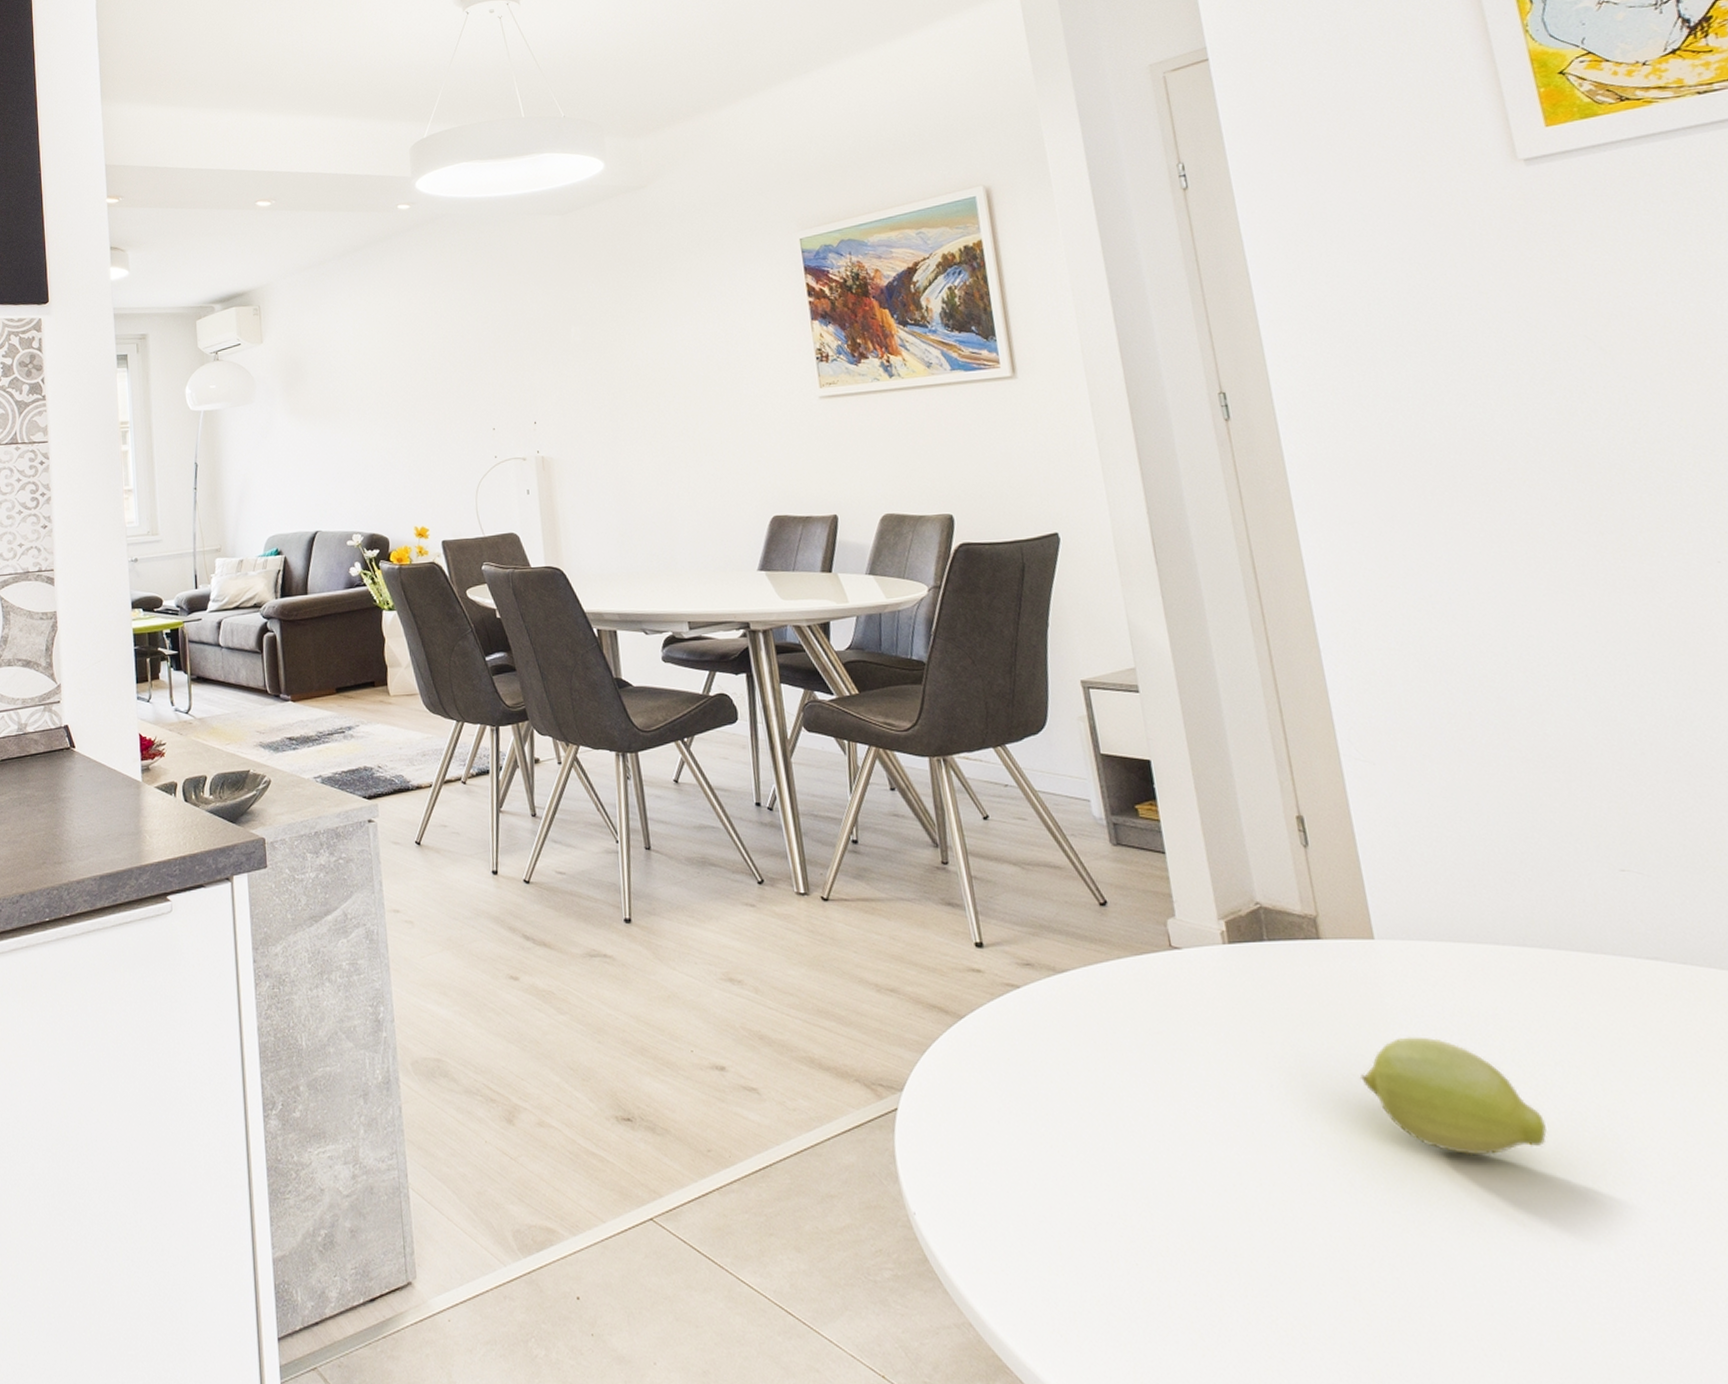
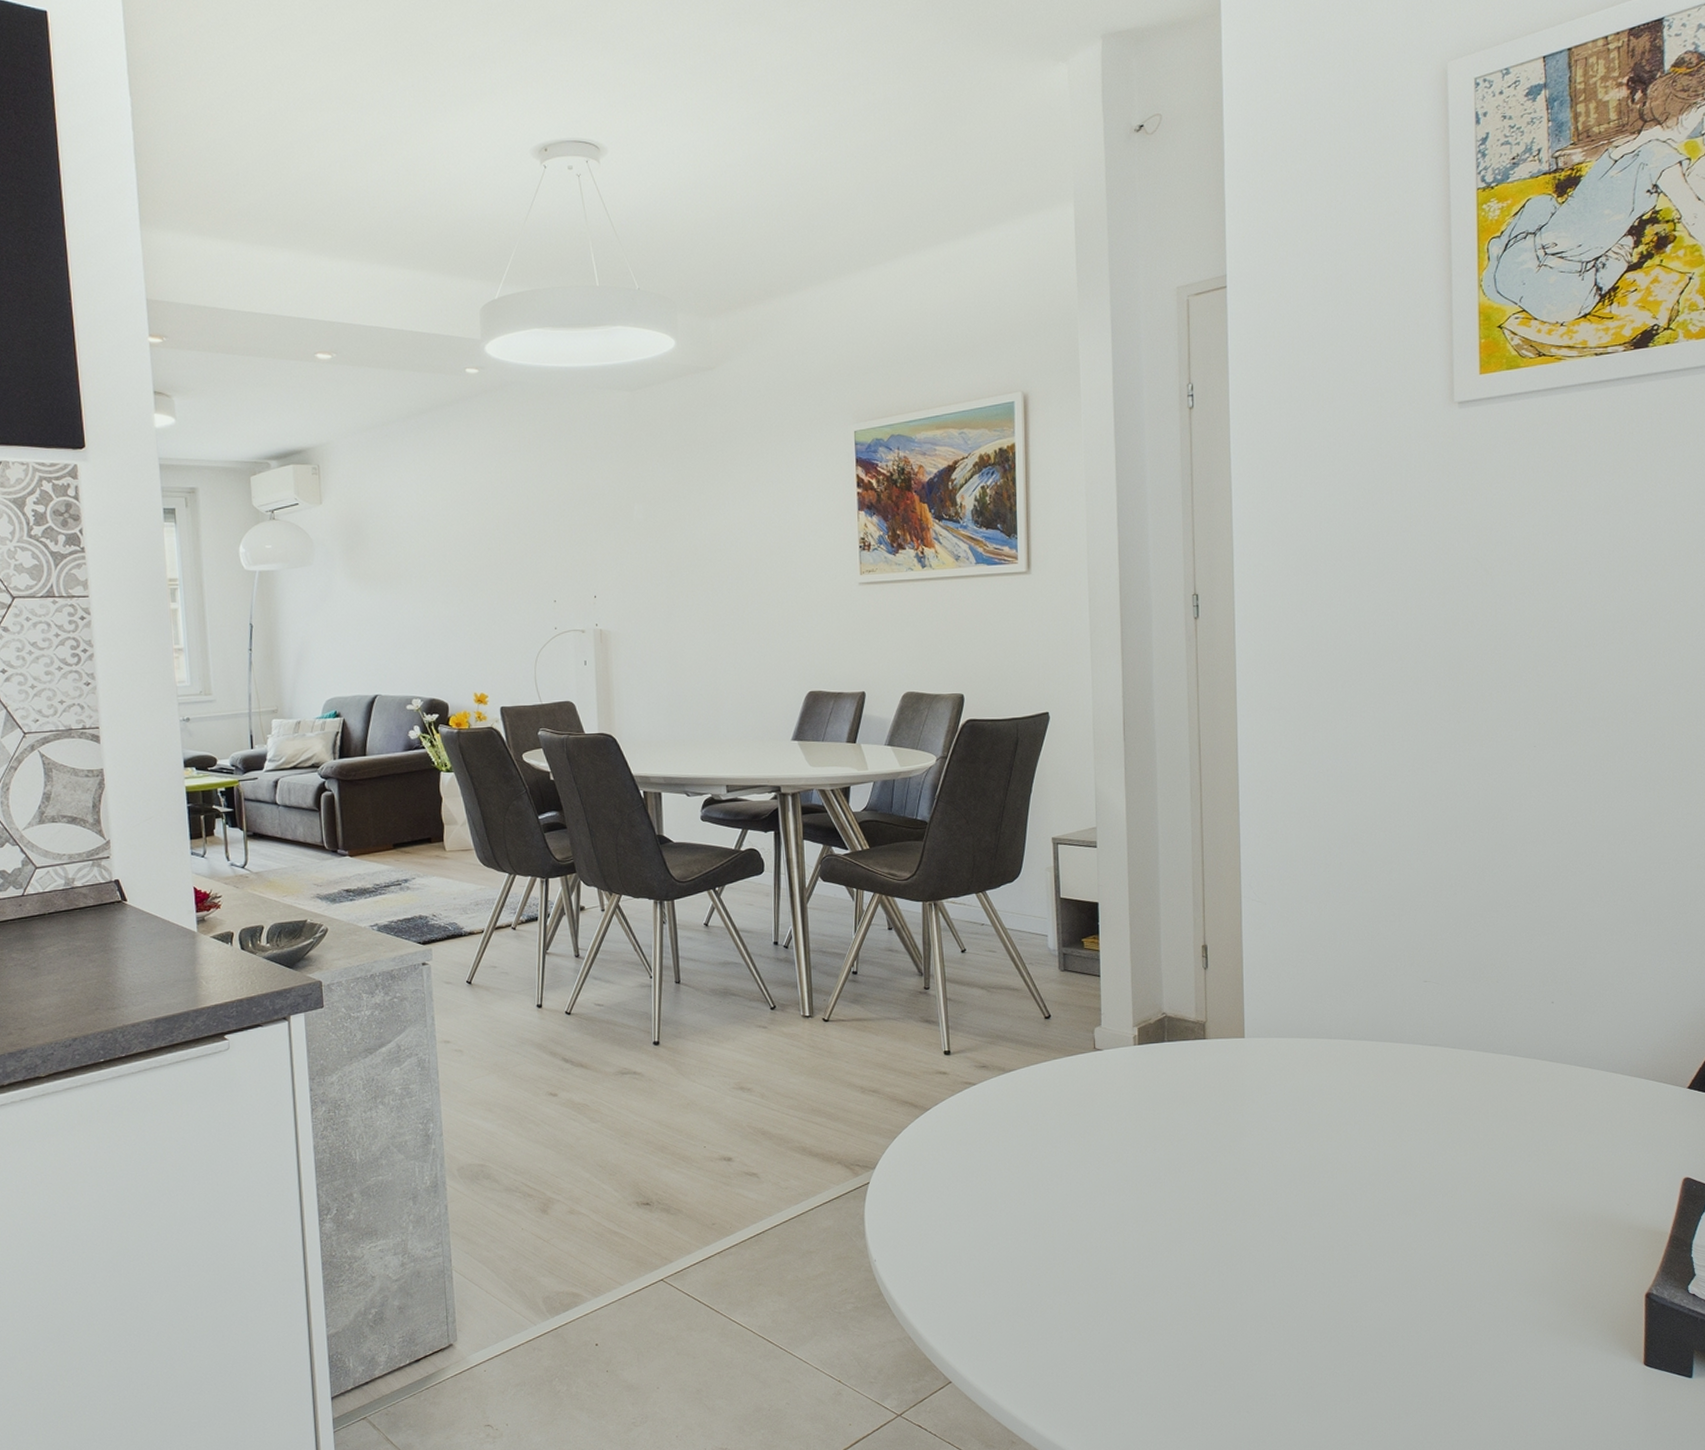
fruit: present [1359,1037,1547,1156] -> none [1218,1108,1341,1192]

